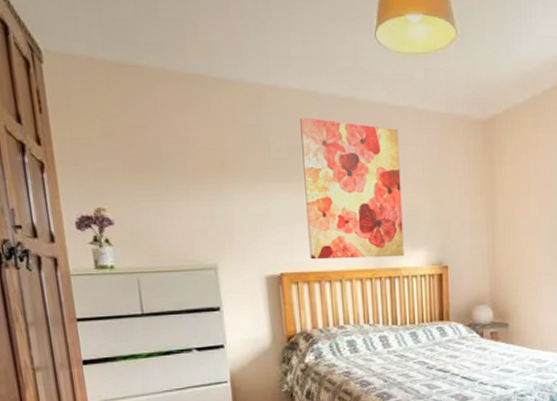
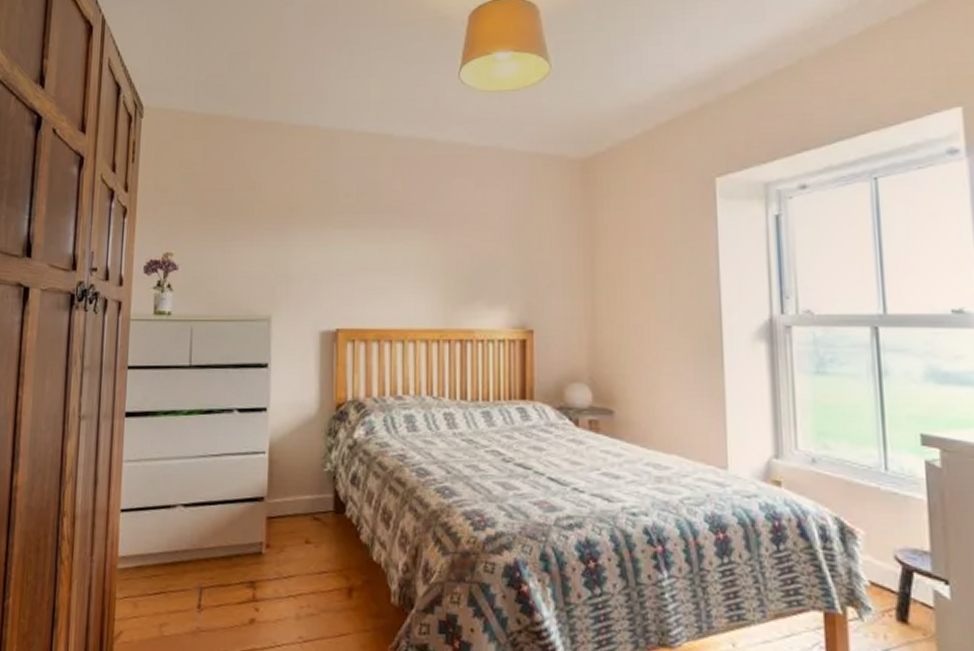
wall art: present [300,117,404,260] -> none [370,160,480,316]

